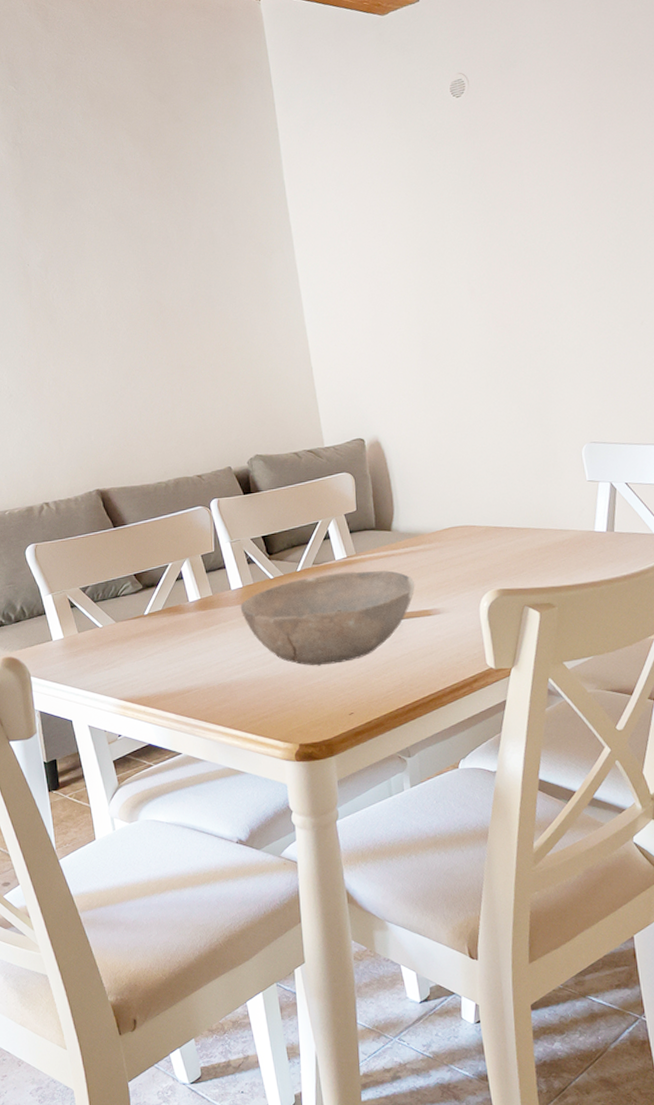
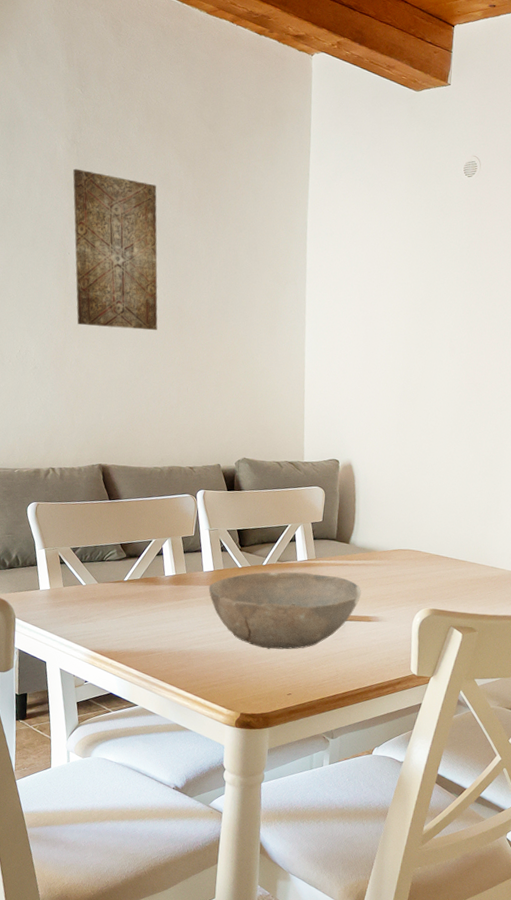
wall art: none [19,172,137,340] -> present [73,168,158,331]

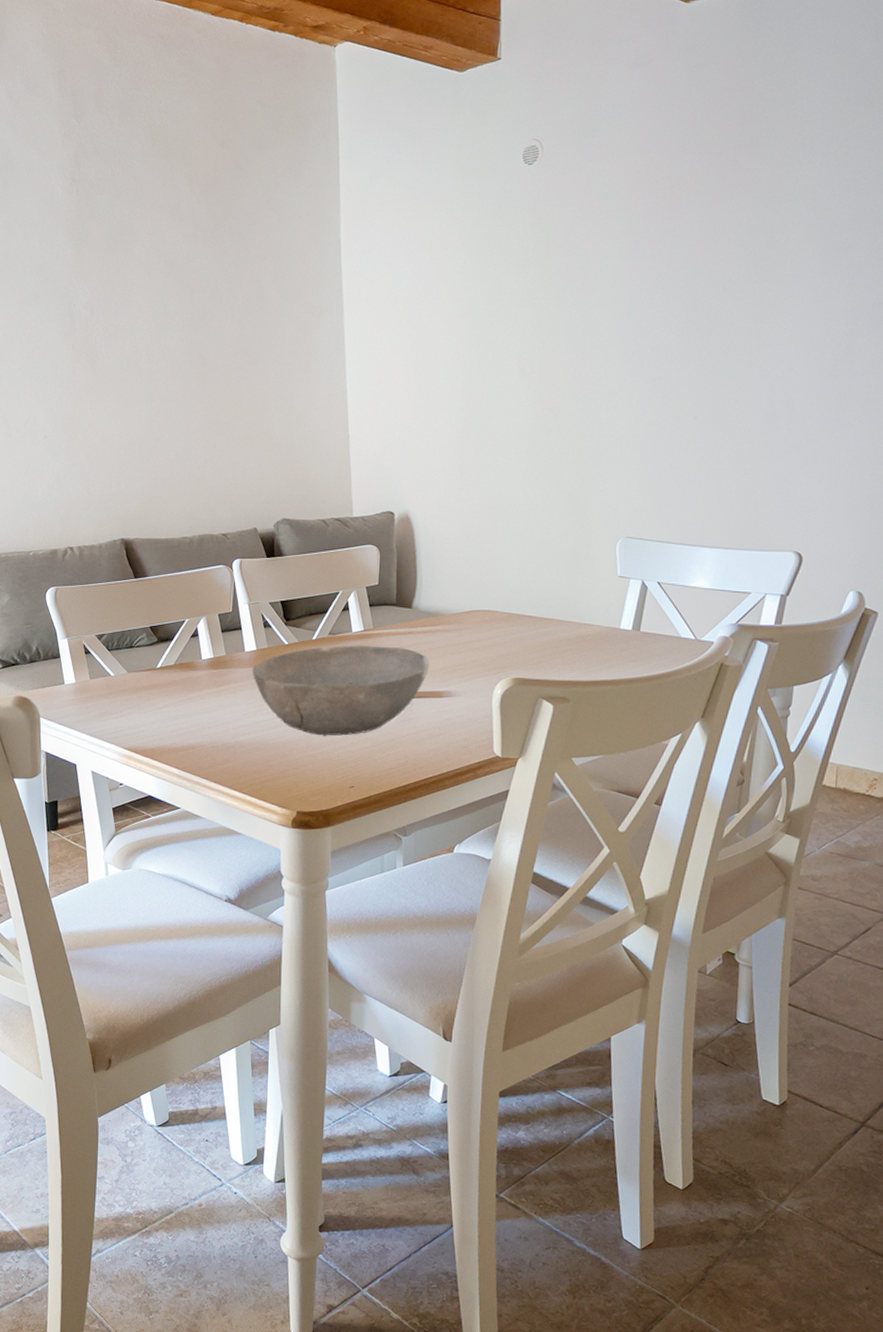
wall art: present [73,168,158,331] -> none [73,209,177,384]

